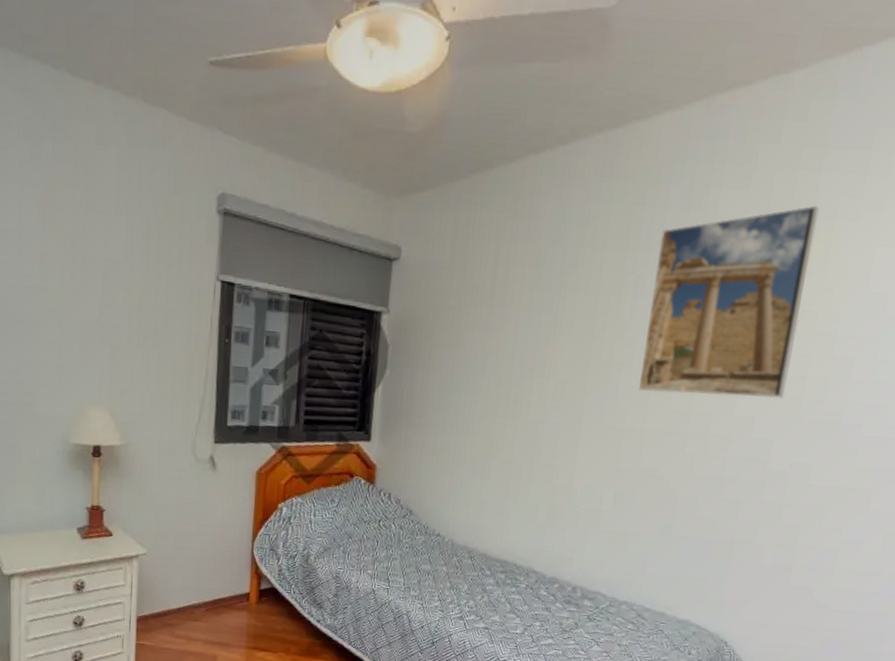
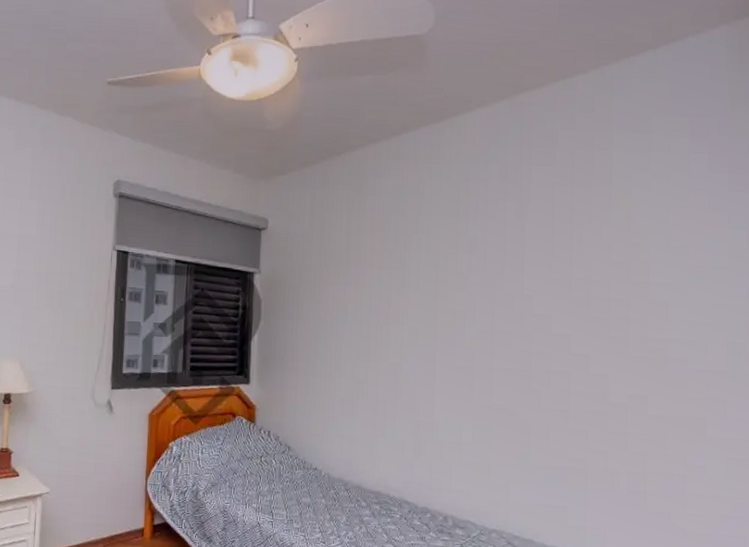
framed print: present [637,205,819,399] -> none [482,177,616,338]

